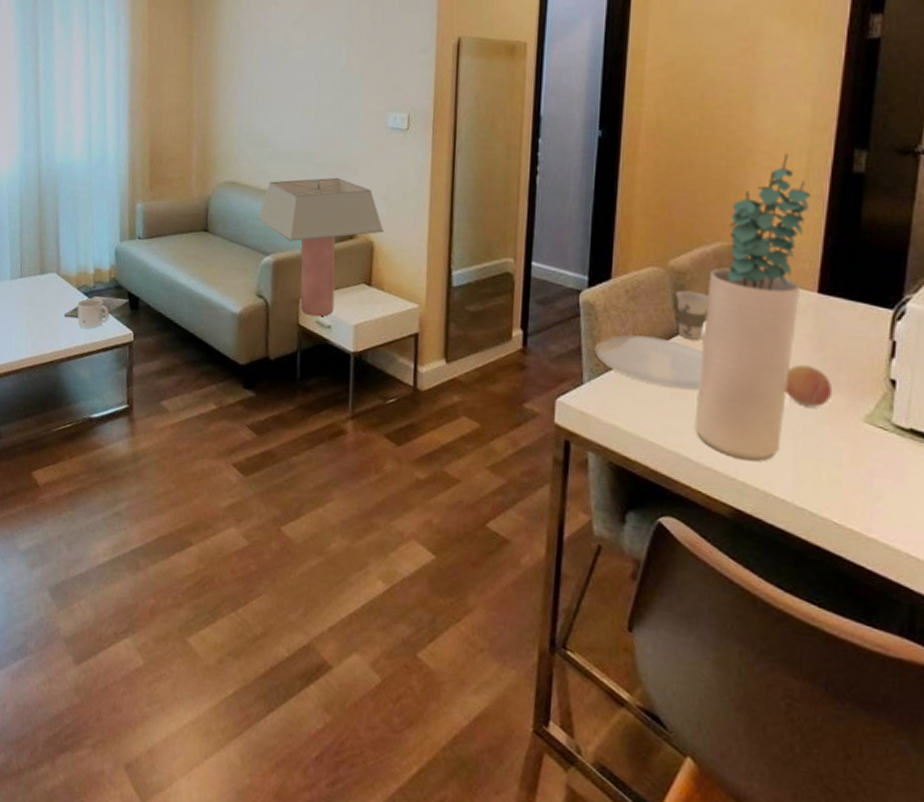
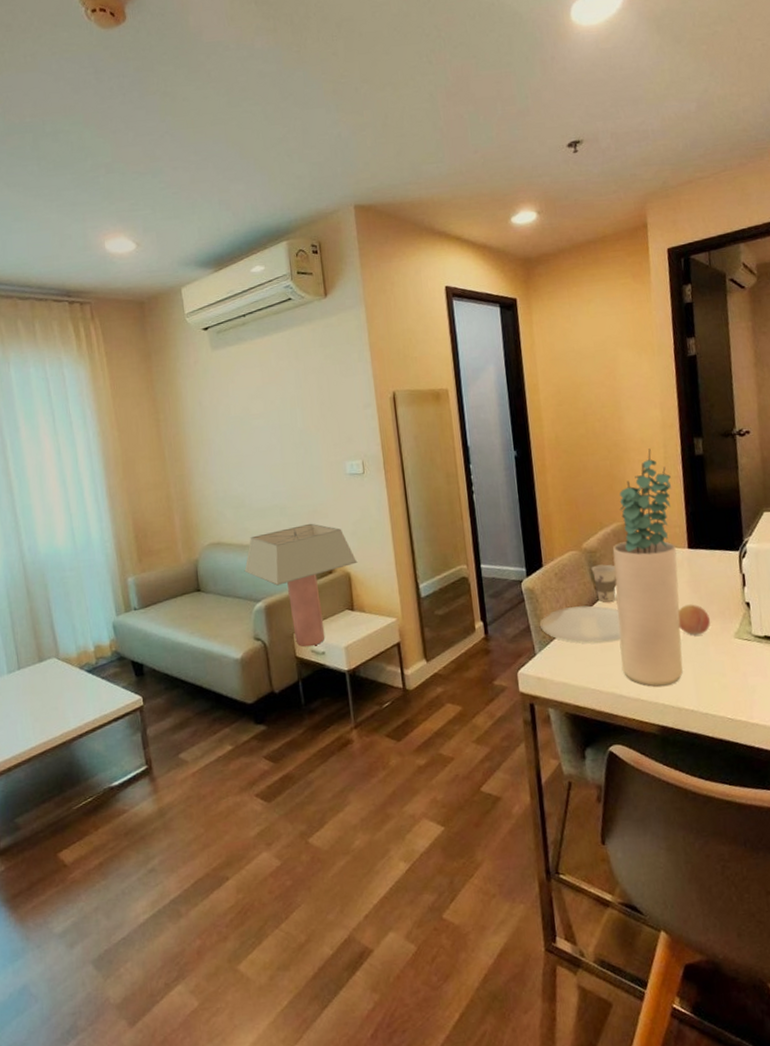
magazine: present [63,296,129,319] -> none [69,668,134,697]
mug: present [77,298,109,330] -> none [82,673,115,705]

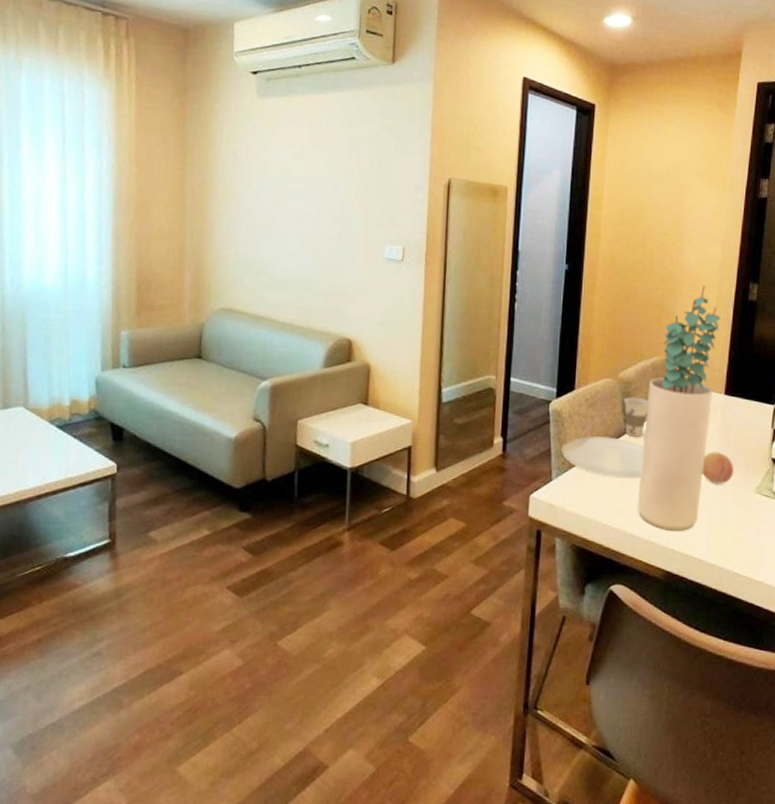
table lamp: present [244,523,358,648] -> none [254,304,381,437]

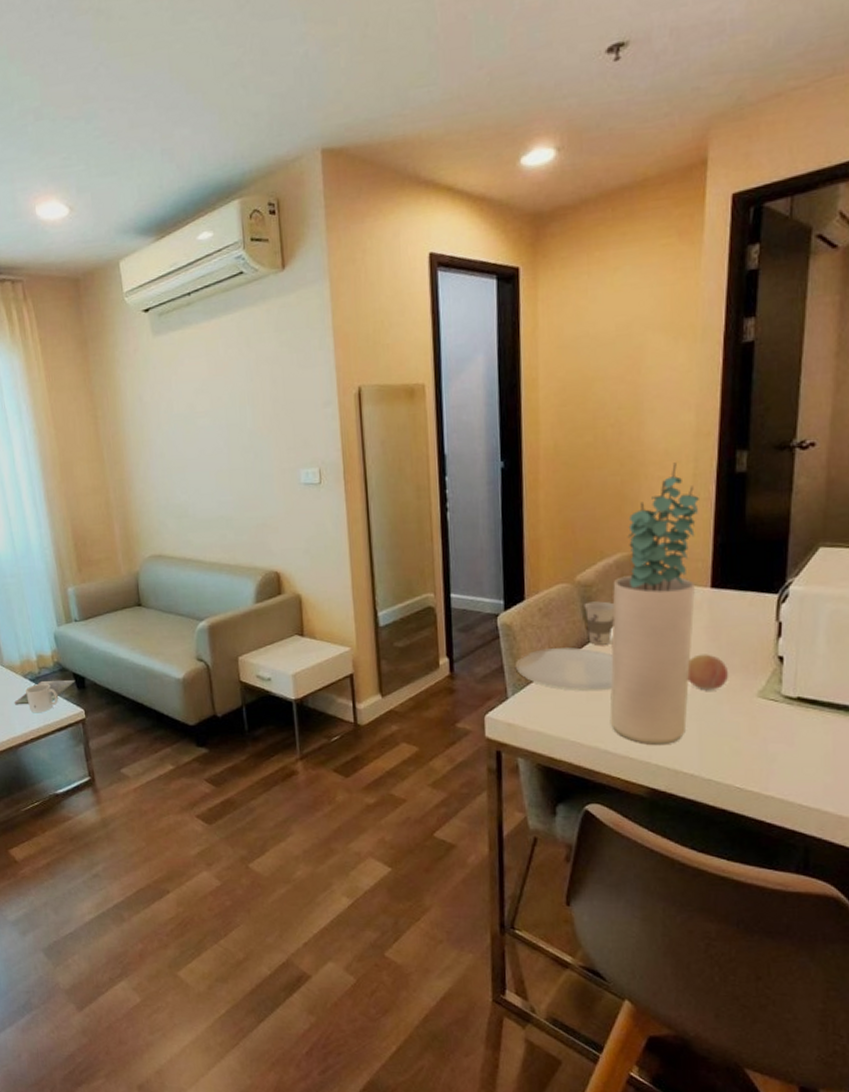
magazine: none [32,429,112,453] -> present [14,680,76,704]
mug: none [49,431,88,465] -> present [26,683,58,714]

